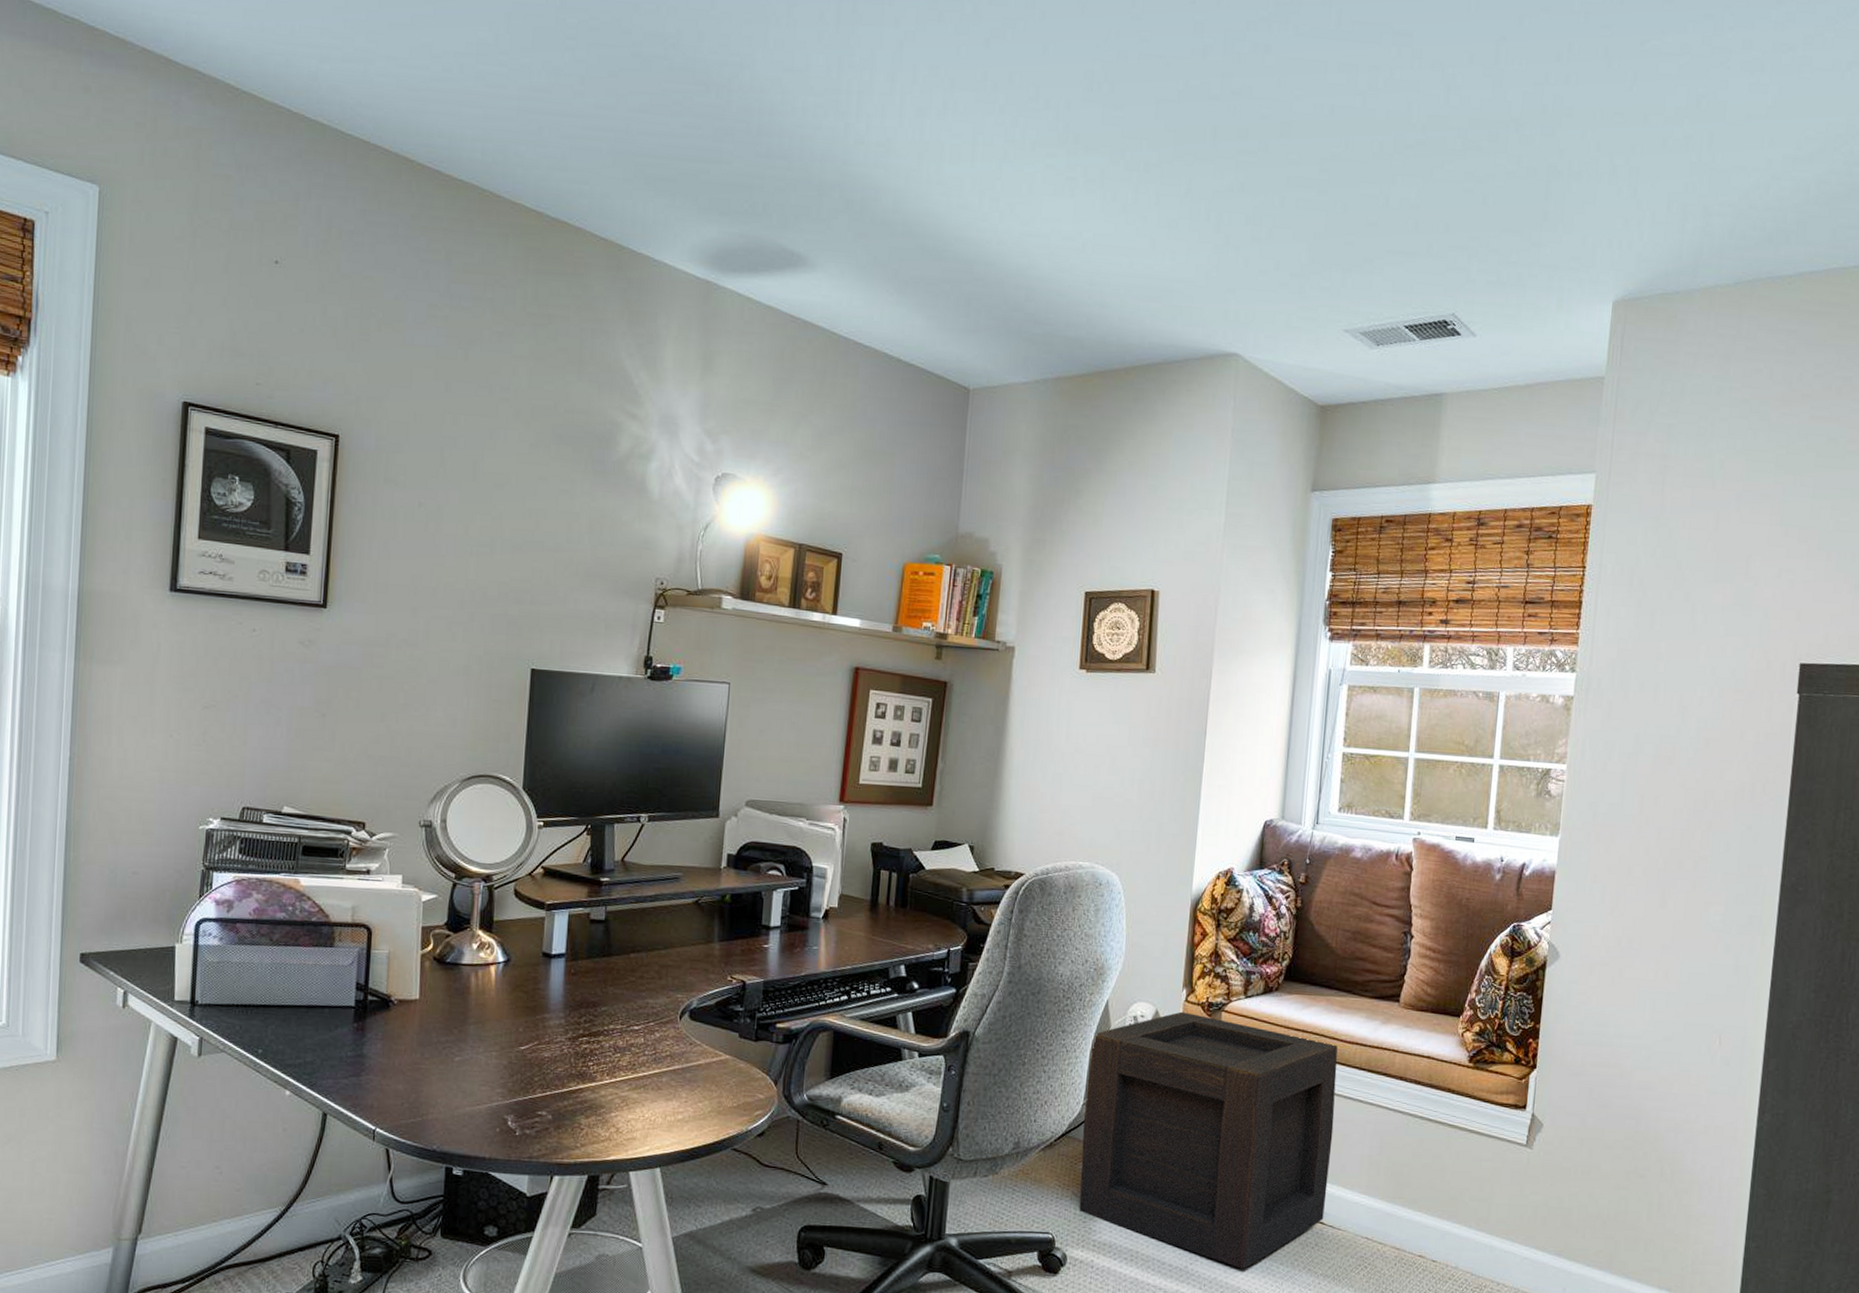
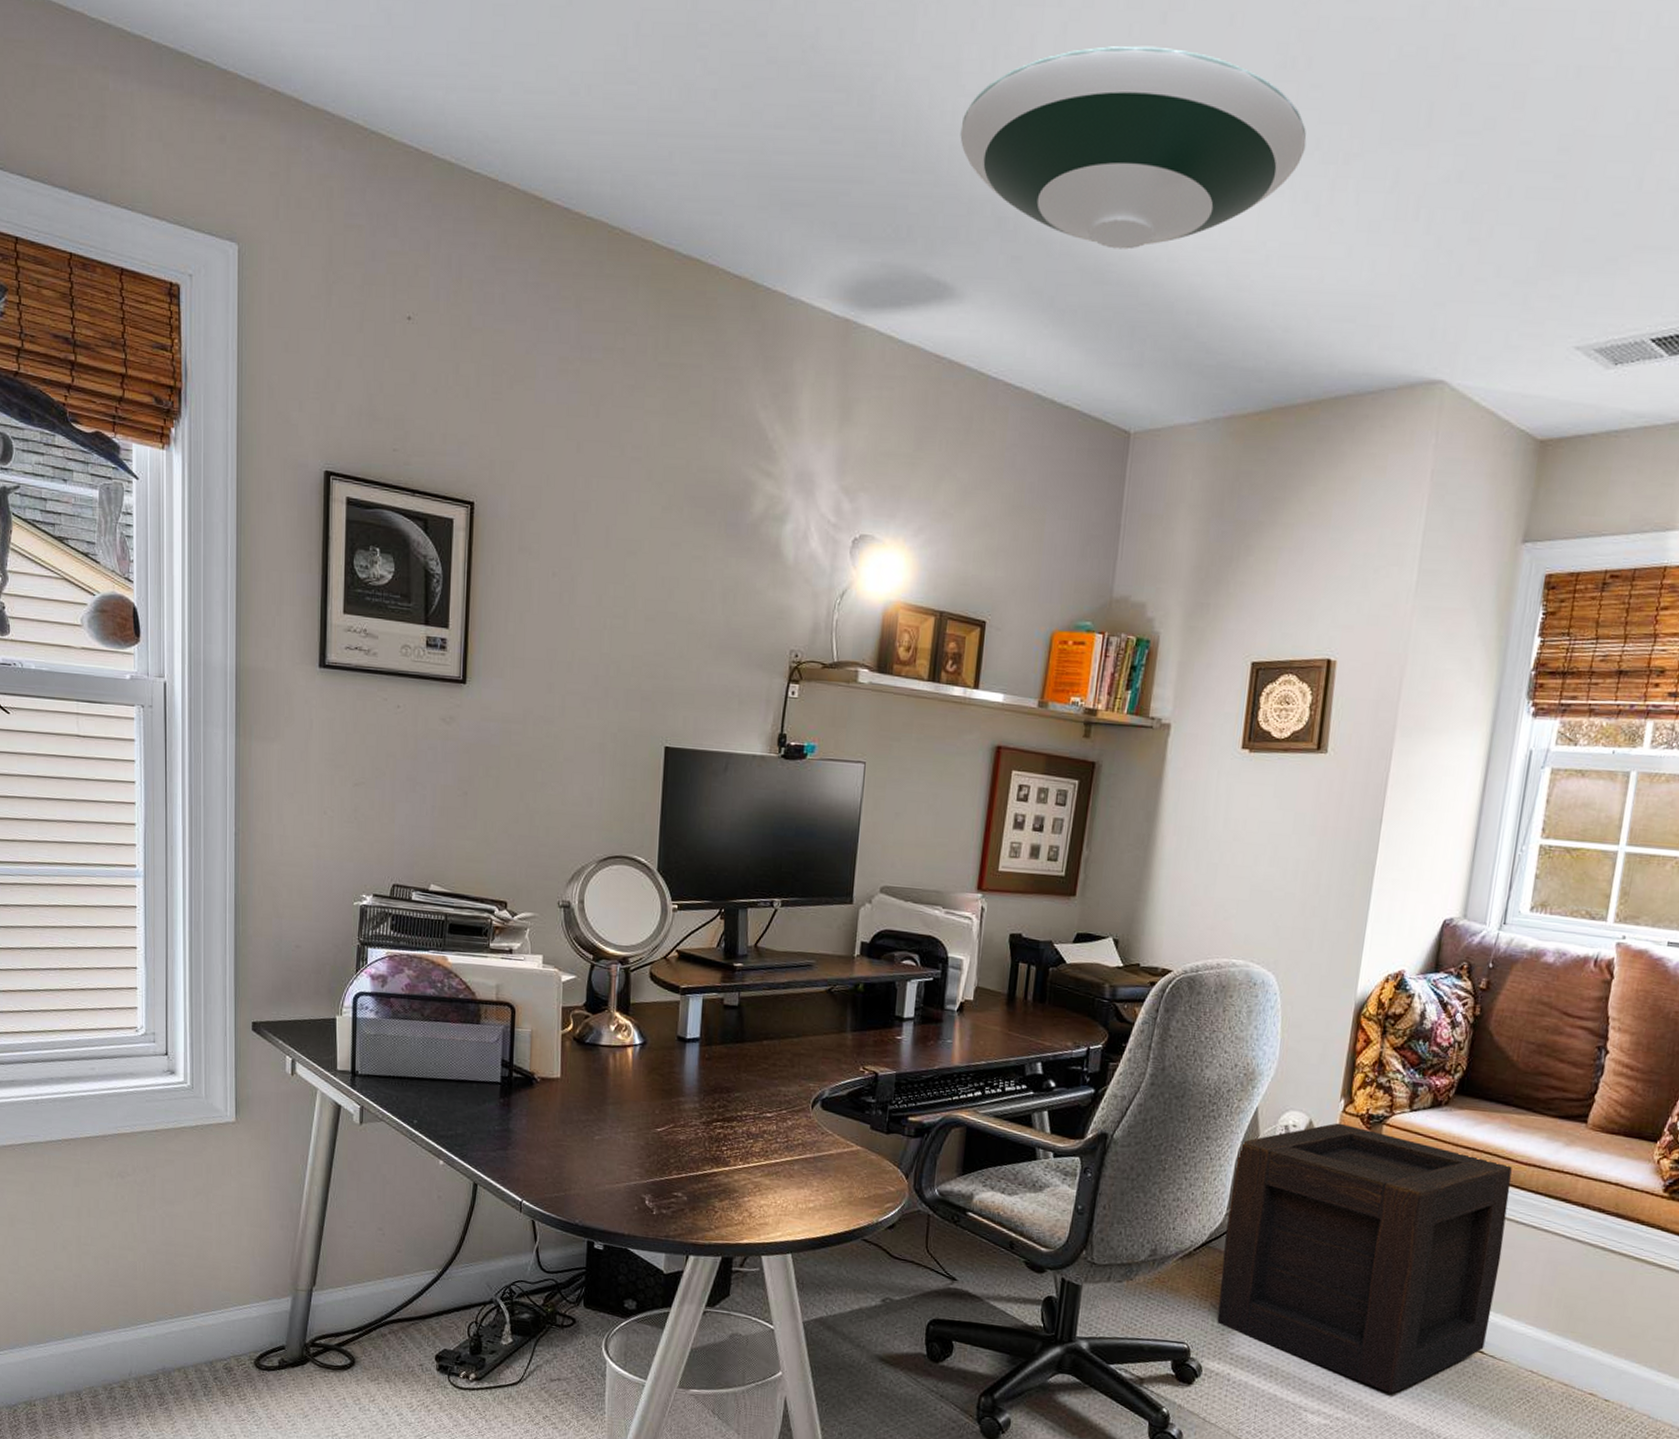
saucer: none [810,63,1113,233] -> present [960,45,1307,250]

